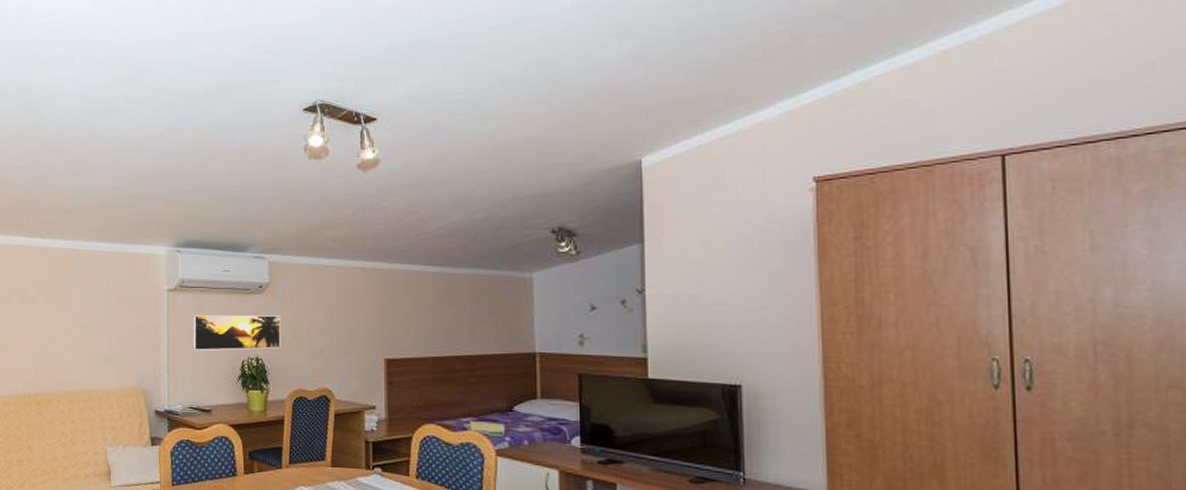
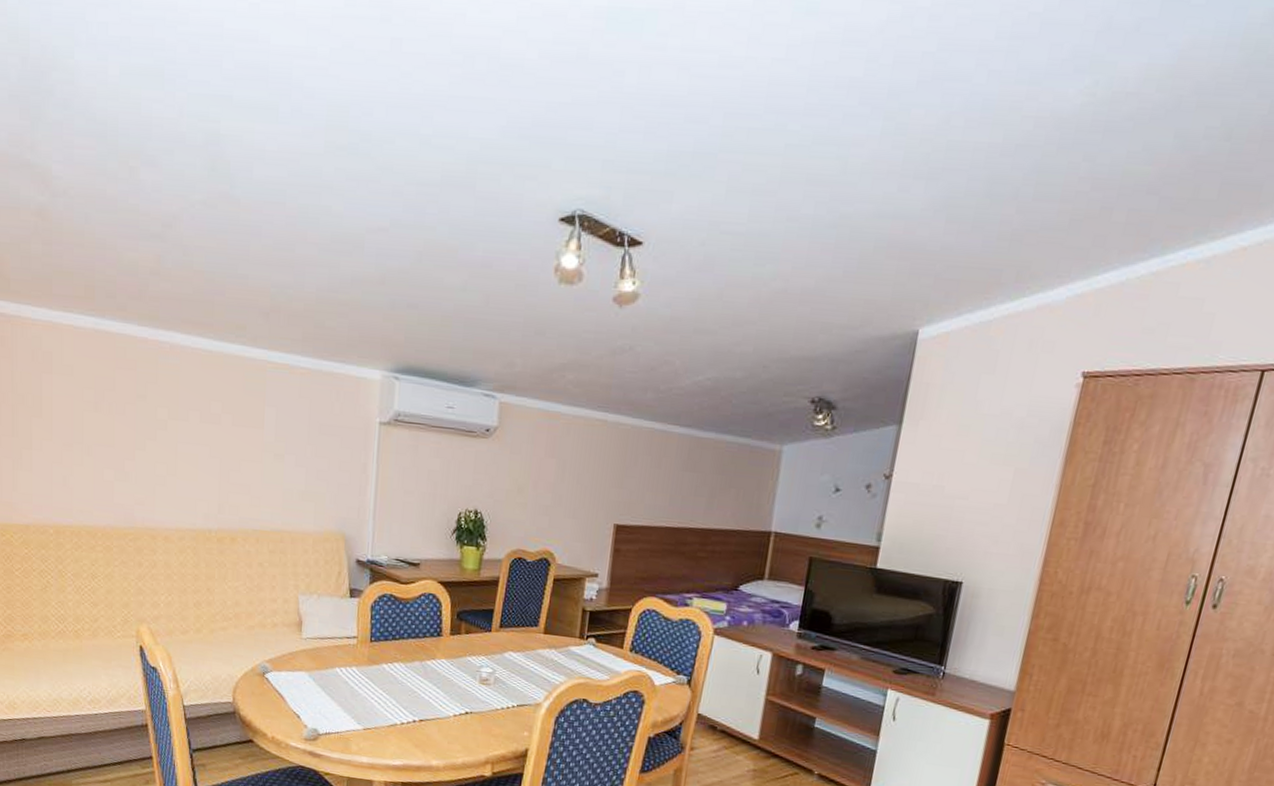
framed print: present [192,315,281,350] -> none [403,455,507,503]

